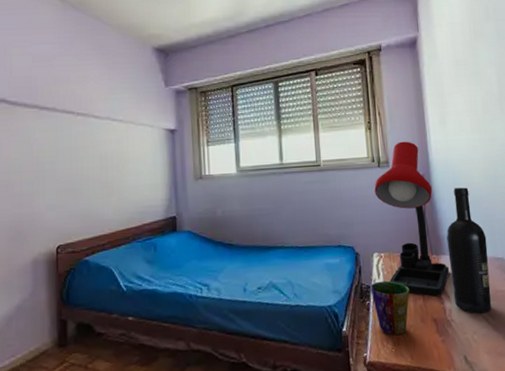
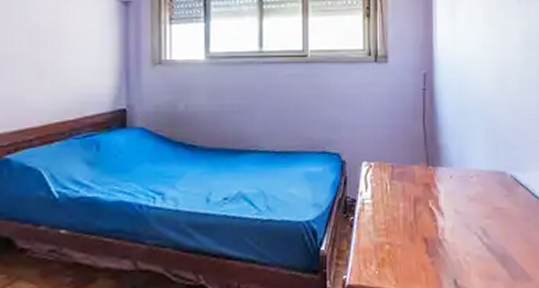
cup: present [370,280,410,336] -> none [356,194,400,256]
desk lamp: present [374,141,450,297] -> none [368,33,446,213]
wine bottle: present [446,187,491,314] -> none [446,90,489,233]

